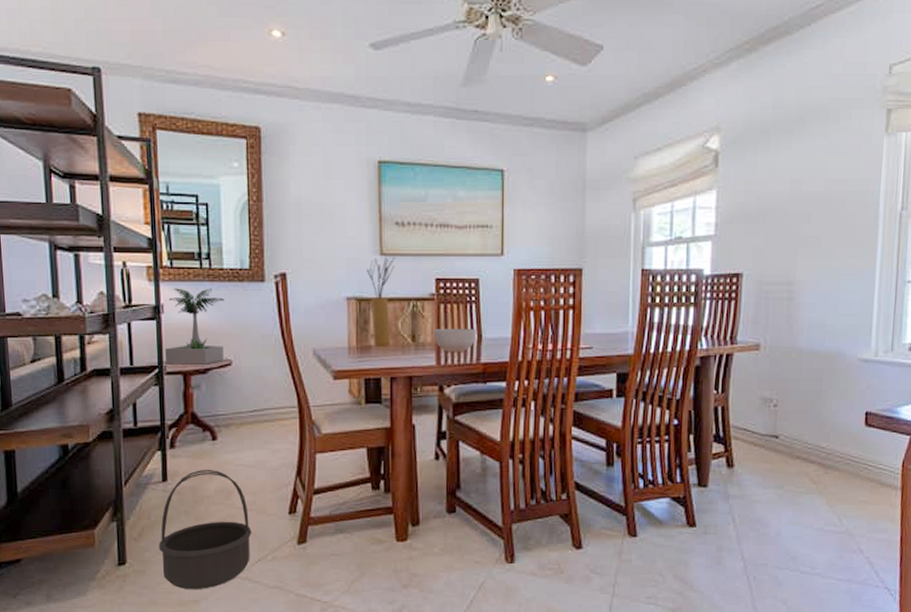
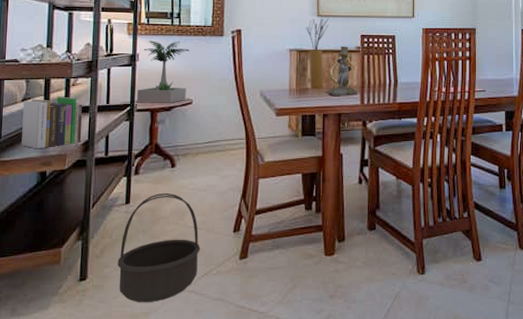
books: none [33,357,105,419] -> present [21,97,83,149]
candlestick: none [393,292,432,355] -> present [326,46,357,96]
bowl: present [433,328,476,353] -> none [358,74,393,95]

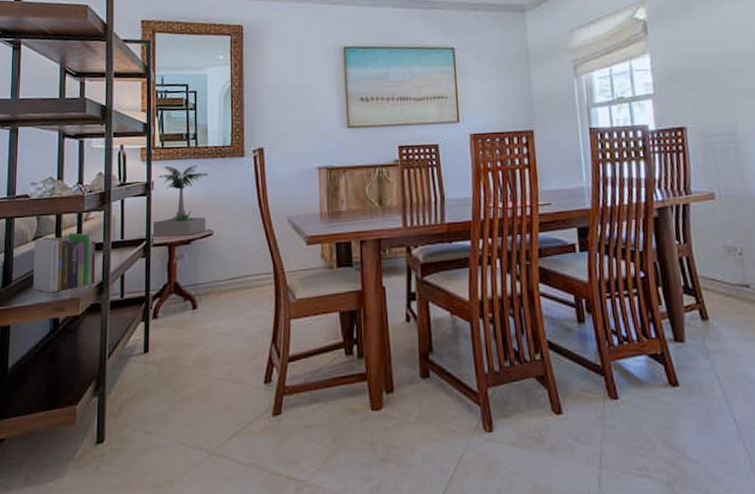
basket: present [117,192,200,303] -> none [137,338,228,470]
vase: present [306,18,329,89] -> none [336,128,361,212]
candlestick: present [326,46,357,96] -> none [362,160,398,218]

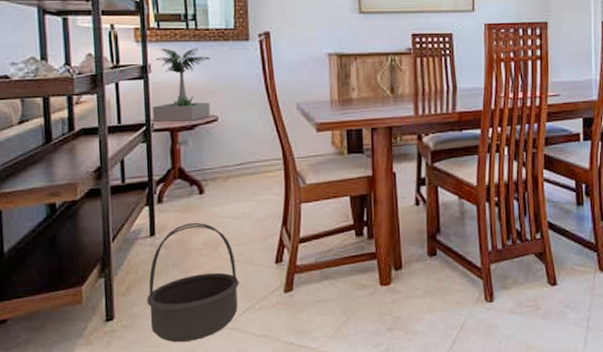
books: present [33,233,96,293] -> none [21,117,93,178]
basket: none [137,338,228,470] -> present [147,222,239,343]

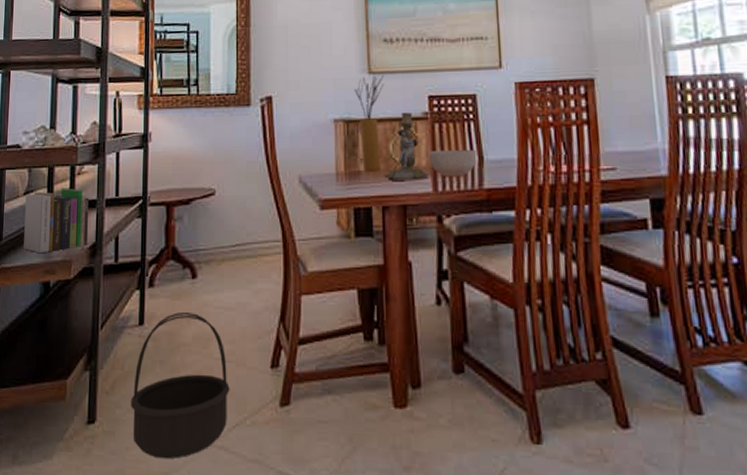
books: none [21,117,93,178] -> present [24,189,89,254]
potted plant: present [152,48,210,122] -> none [150,114,210,195]
vase: none [346,14,373,99] -> present [354,75,384,172]
candlestick: none [373,47,410,106] -> present [384,111,428,180]
bowl: none [411,79,451,104] -> present [428,149,477,178]

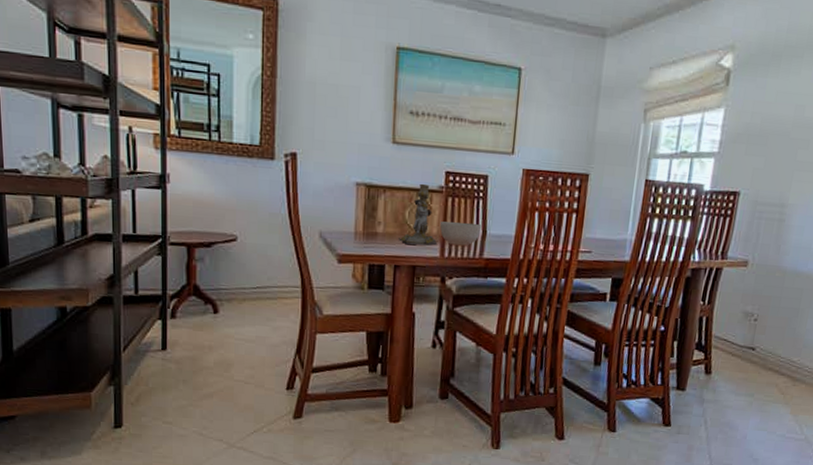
books: present [24,189,89,254] -> none [32,220,106,281]
basket: present [130,311,230,459] -> none [156,341,249,456]
vase: present [354,75,384,172] -> none [378,146,407,235]

